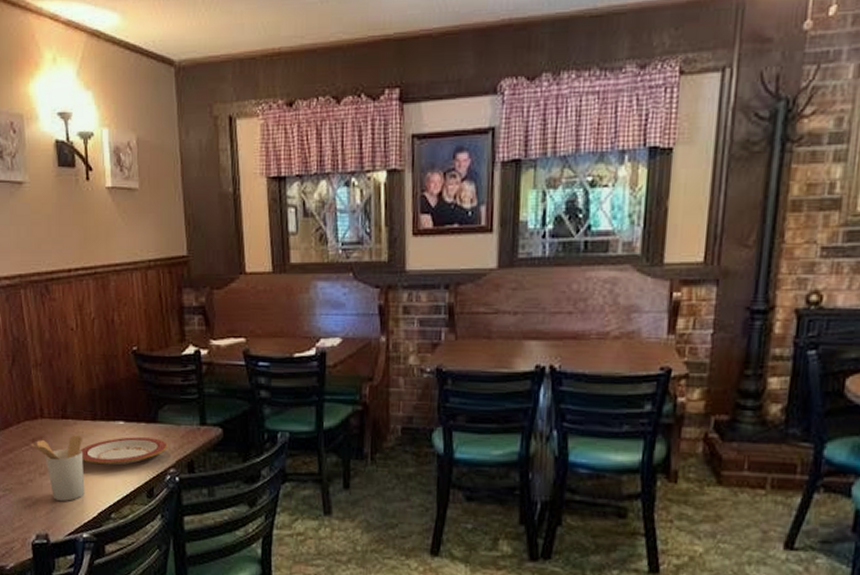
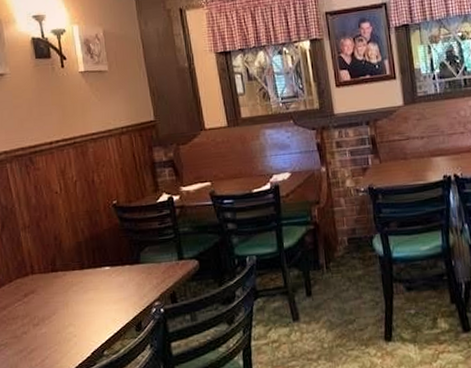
utensil holder: present [30,435,85,501] -> none [22,285,78,347]
plate: present [80,437,168,466] -> none [70,277,151,308]

